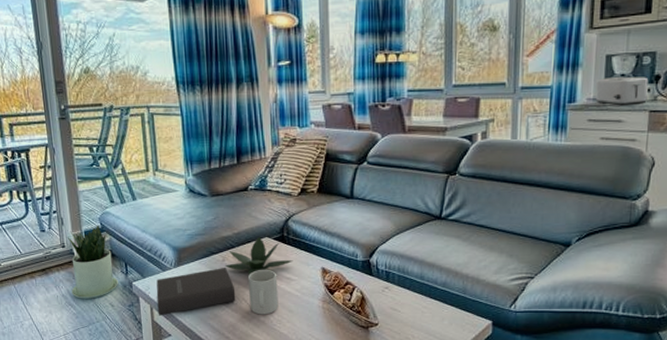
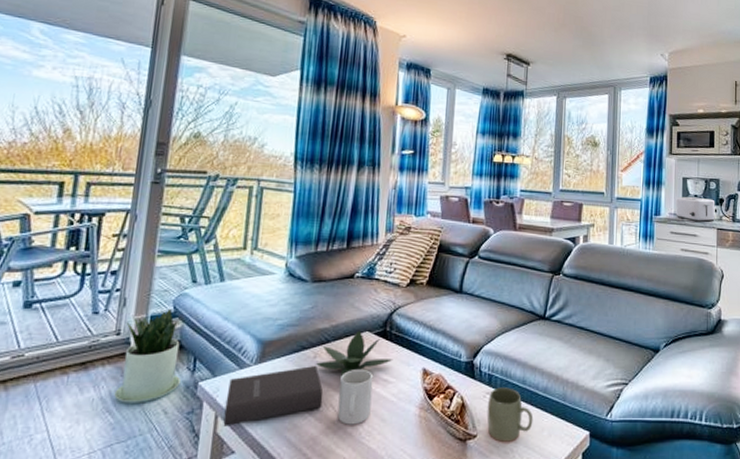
mug: none [386,283,433,329] -> present [486,387,534,442]

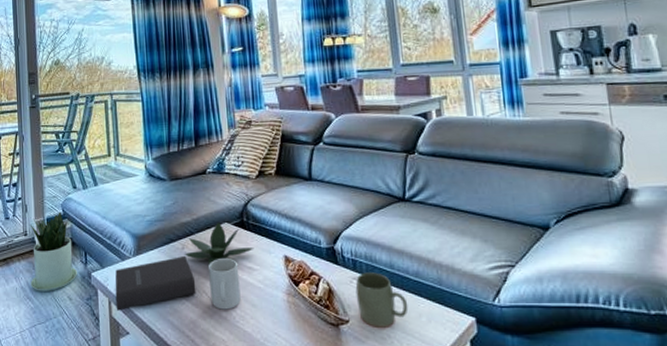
toaster: present [676,196,715,223] -> none [545,50,602,80]

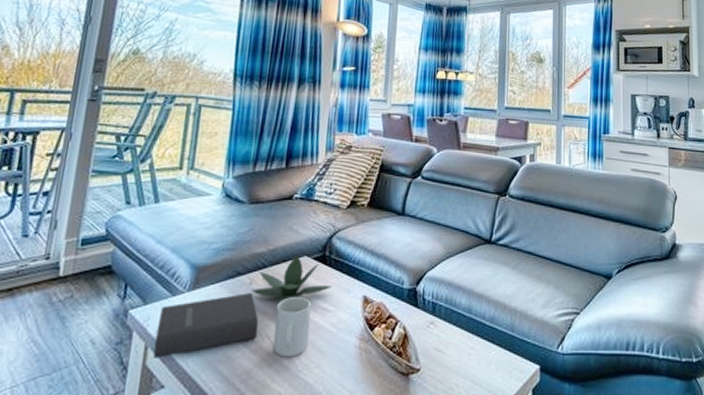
planter: present [29,211,77,291] -> none [40,231,111,333]
mug: present [355,272,409,327] -> none [430,317,480,376]

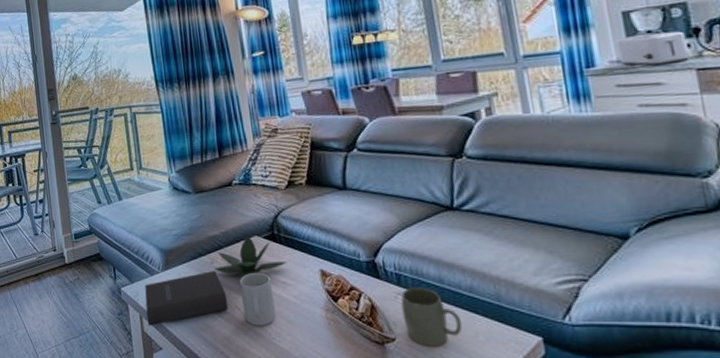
mug: none [430,317,480,376] -> present [400,287,463,347]
toaster: none [625,114,666,141] -> present [616,31,690,67]

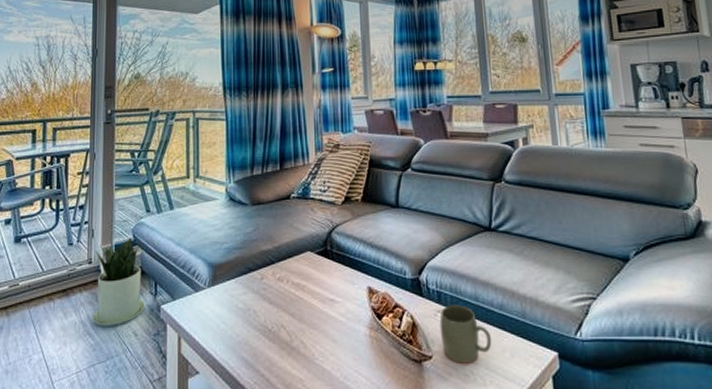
planter: none [58,227,107,306] -> present [92,237,145,326]
book: present [144,270,229,326] -> none [186,286,274,348]
plant: present [213,236,288,280] -> none [263,251,337,297]
cup: present [239,272,276,326] -> none [287,289,321,346]
toaster: present [616,31,690,67] -> none [626,84,677,113]

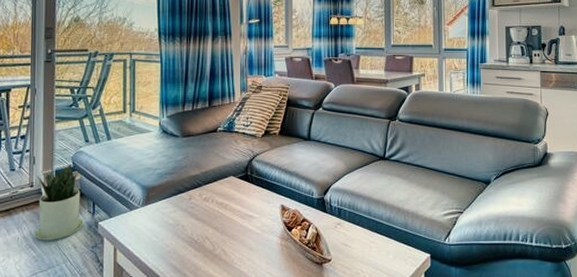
mug: present [439,305,492,363] -> none [339,219,380,264]

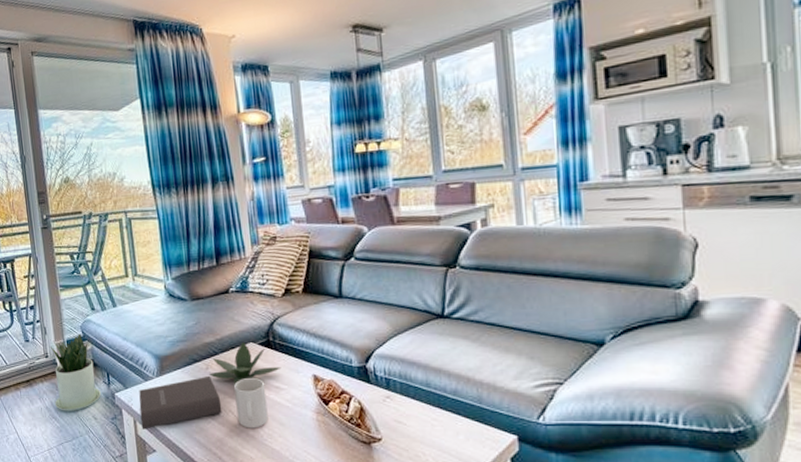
book: none [121,205,200,257] -> present [139,375,222,430]
plant: none [190,176,255,214] -> present [208,343,282,385]
cup: none [212,207,240,254] -> present [233,377,269,428]

